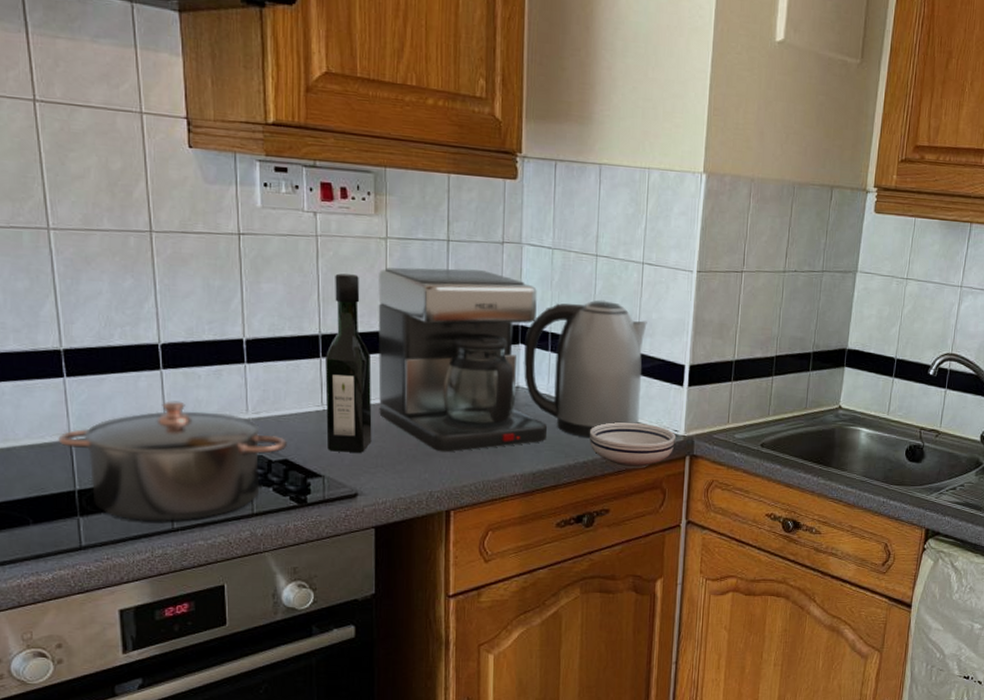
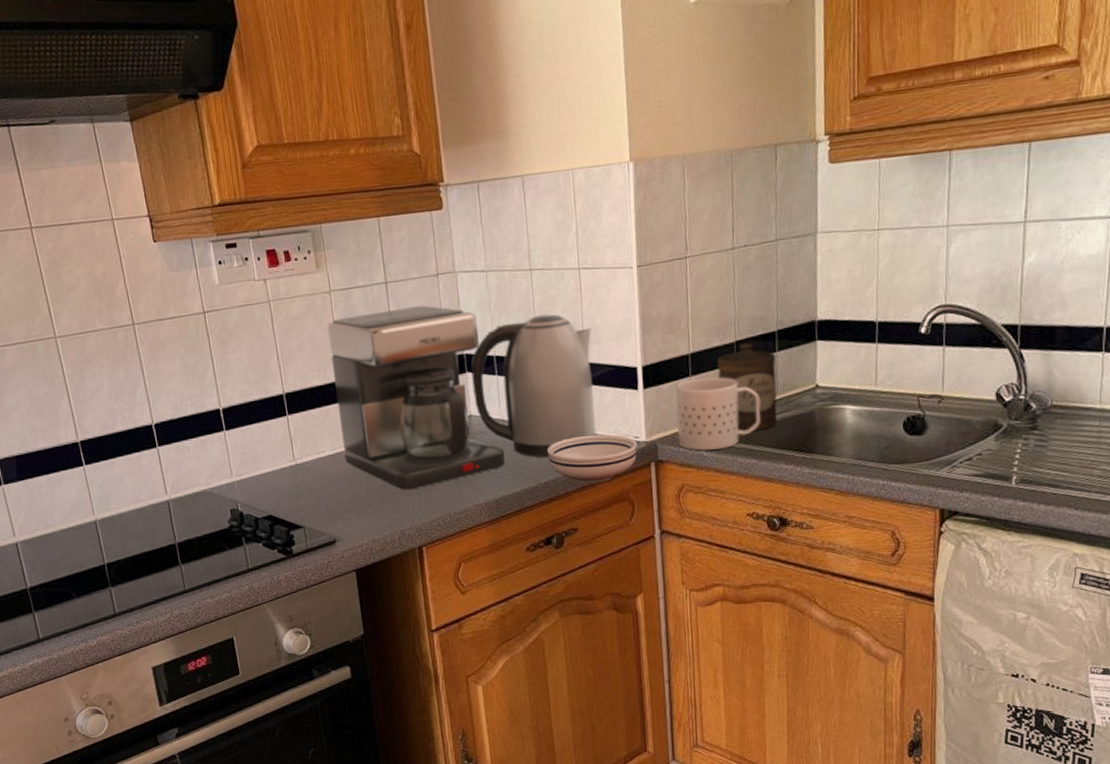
cooking pot: present [58,401,287,522] -> none [86,473,269,586]
bottle: present [325,273,372,453] -> none [289,331,342,503]
mug: none [713,384,790,452] -> present [675,377,761,451]
canister: none [757,358,808,439] -> present [717,342,778,431]

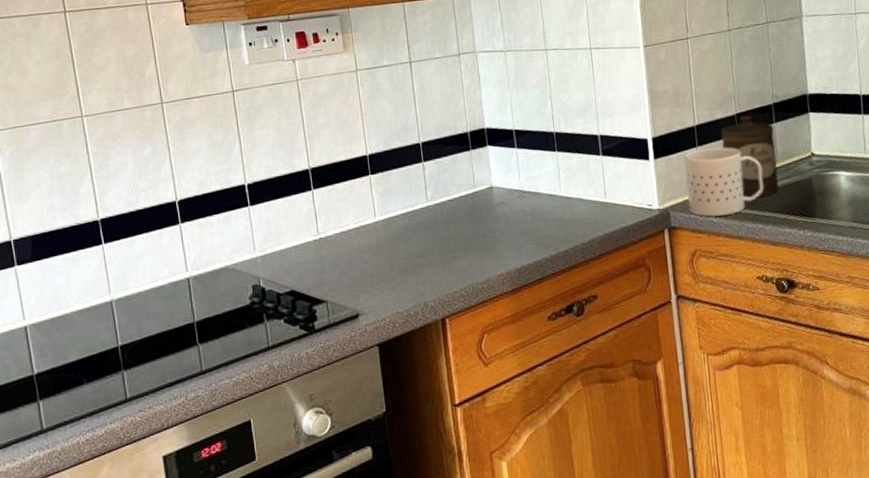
coffee maker: present [327,305,505,491] -> none [353,83,526,262]
kettle: present [470,314,597,457] -> none [491,90,613,226]
bowl: present [546,434,638,484] -> none [565,202,652,251]

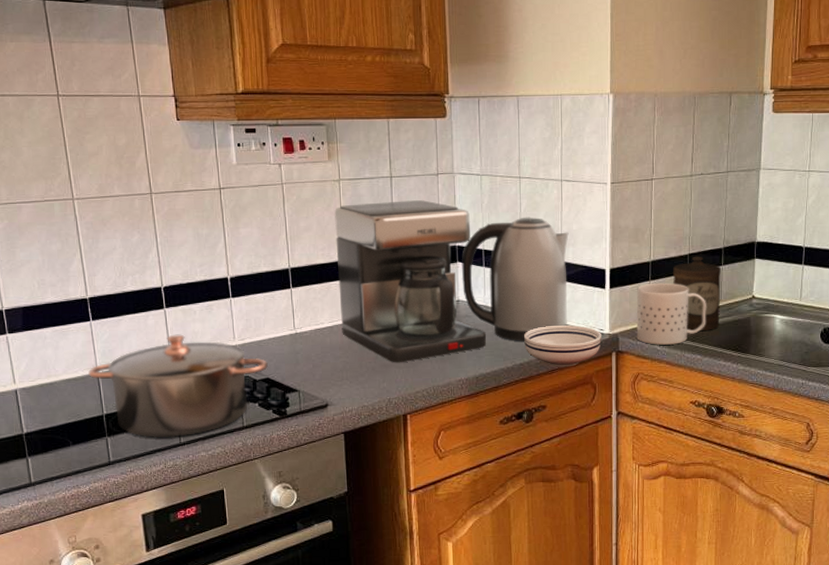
cooking pot: none [101,250,292,368] -> present [88,334,268,438]
coffee maker: none [353,83,526,262] -> present [335,200,486,363]
kettle: none [491,90,613,226] -> present [461,217,569,341]
bowl: none [565,202,652,251] -> present [523,324,601,367]

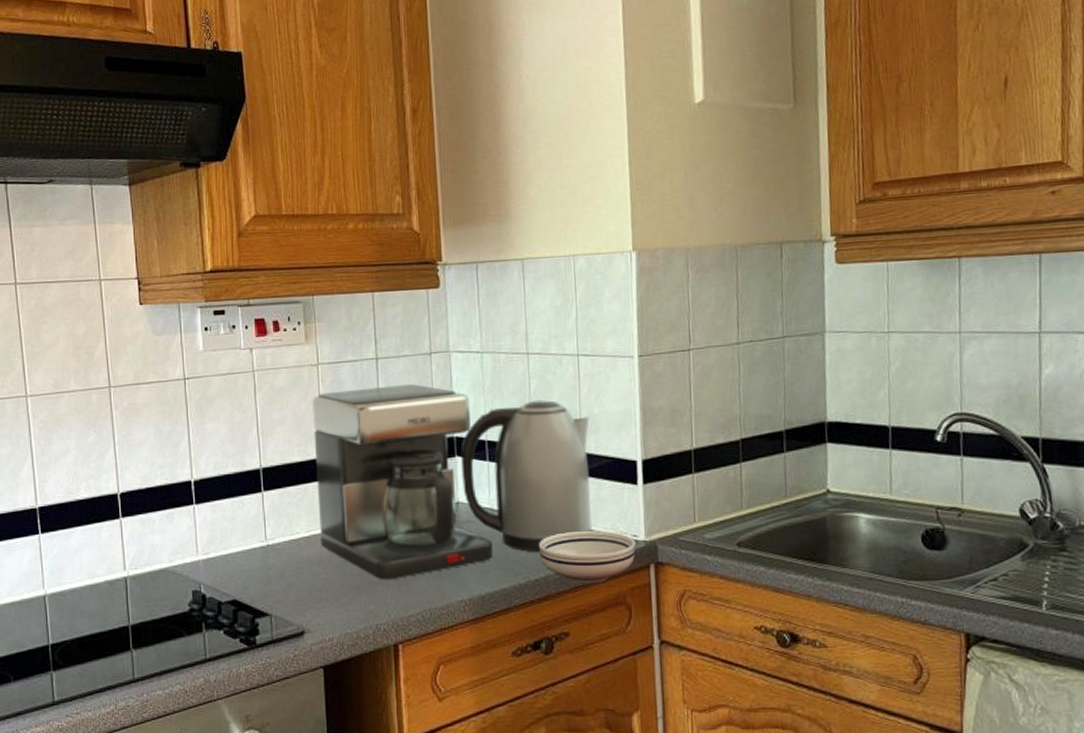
cooking pot: present [88,334,268,438] -> none [34,548,235,673]
mug: present [636,282,706,345] -> none [677,475,769,554]
canister: present [673,256,721,331] -> none [722,441,787,536]

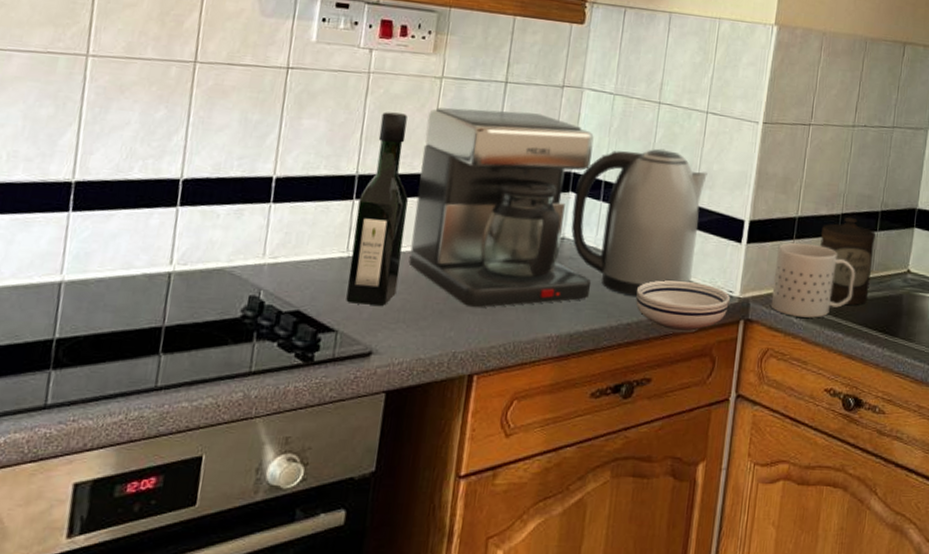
bottle: none [267,404,315,588] -> present [346,111,408,306]
mug: none [677,475,769,554] -> present [771,242,855,318]
canister: none [722,441,787,536] -> present [820,217,876,305]

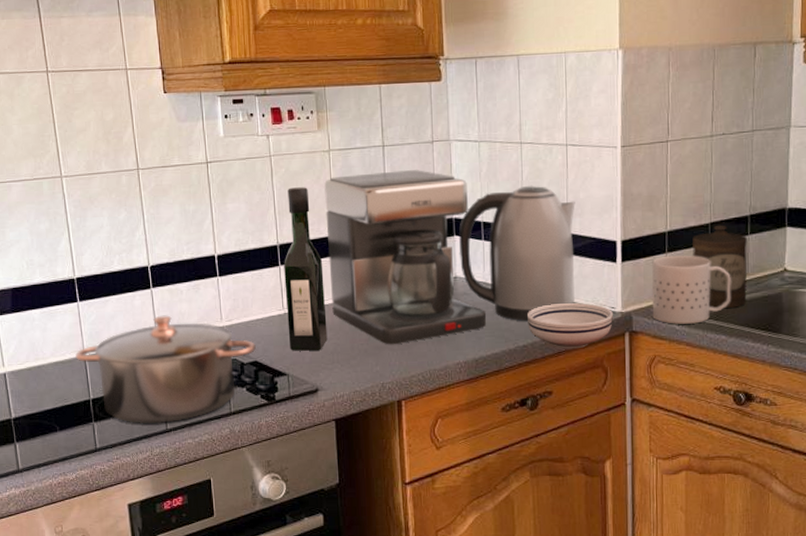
cooking pot: none [46,241,303,379] -> present [75,315,256,424]

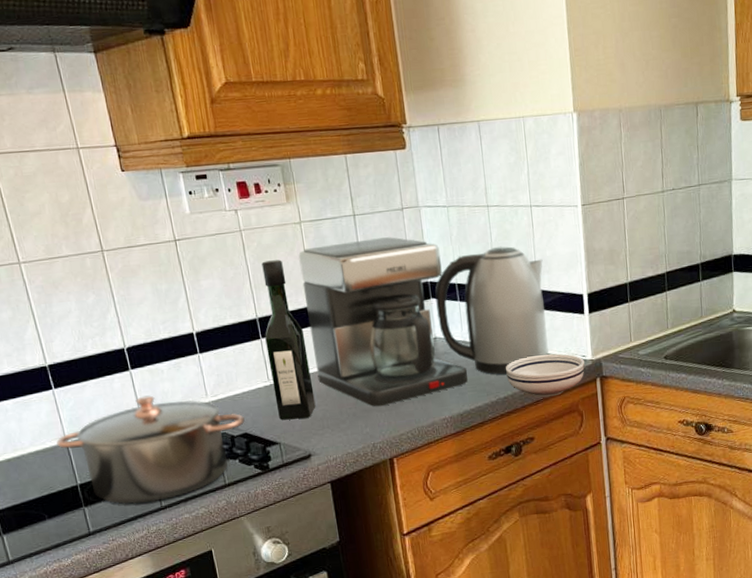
mug: present [651,255,731,324] -> none [616,303,689,367]
canister: present [692,224,748,308] -> none [651,273,702,350]

